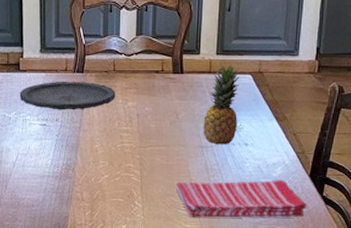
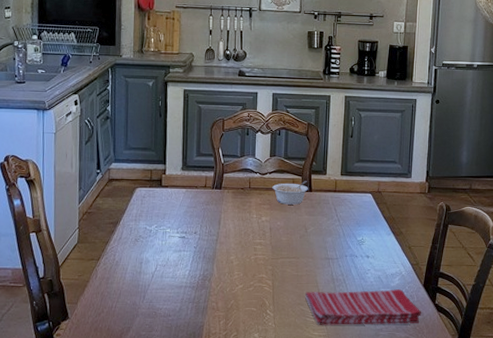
plate: present [19,81,116,110] -> none [160,196,251,224]
legume: none [139,62,180,88] -> present [272,181,309,205]
fruit: present [203,63,240,145] -> none [329,183,362,257]

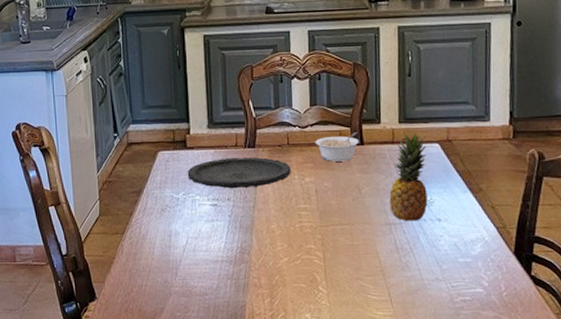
plate: none [160,196,251,224] -> present [187,157,291,189]
dish towel: present [305,289,422,325] -> none [364,259,514,303]
fruit: none [329,183,362,257] -> present [389,132,428,221]

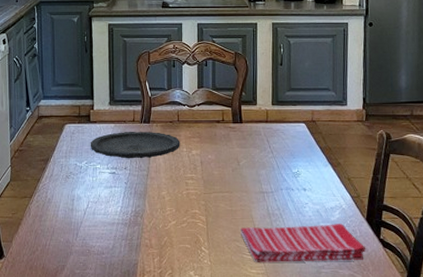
legume: present [315,132,360,162] -> none [201,112,239,137]
dish towel: none [364,259,514,303] -> present [241,224,366,262]
fruit: present [389,132,428,221] -> none [263,113,295,190]

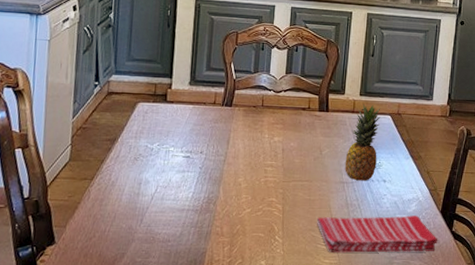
plate: present [90,131,180,159] -> none [164,113,263,143]
fruit: none [263,113,295,190] -> present [345,103,381,181]

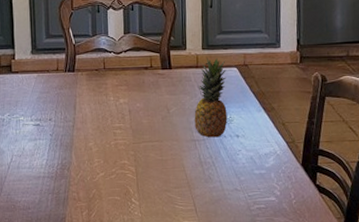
dish towel: present [317,215,438,253] -> none [172,170,302,213]

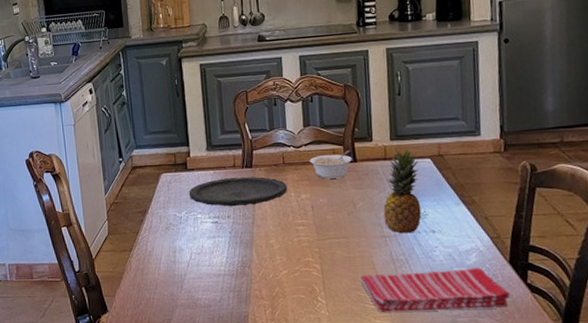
plate: none [12,80,107,110] -> present [188,177,288,207]
legume: none [128,58,168,84] -> present [309,150,353,179]
dish towel: none [172,170,302,213] -> present [361,268,511,312]

